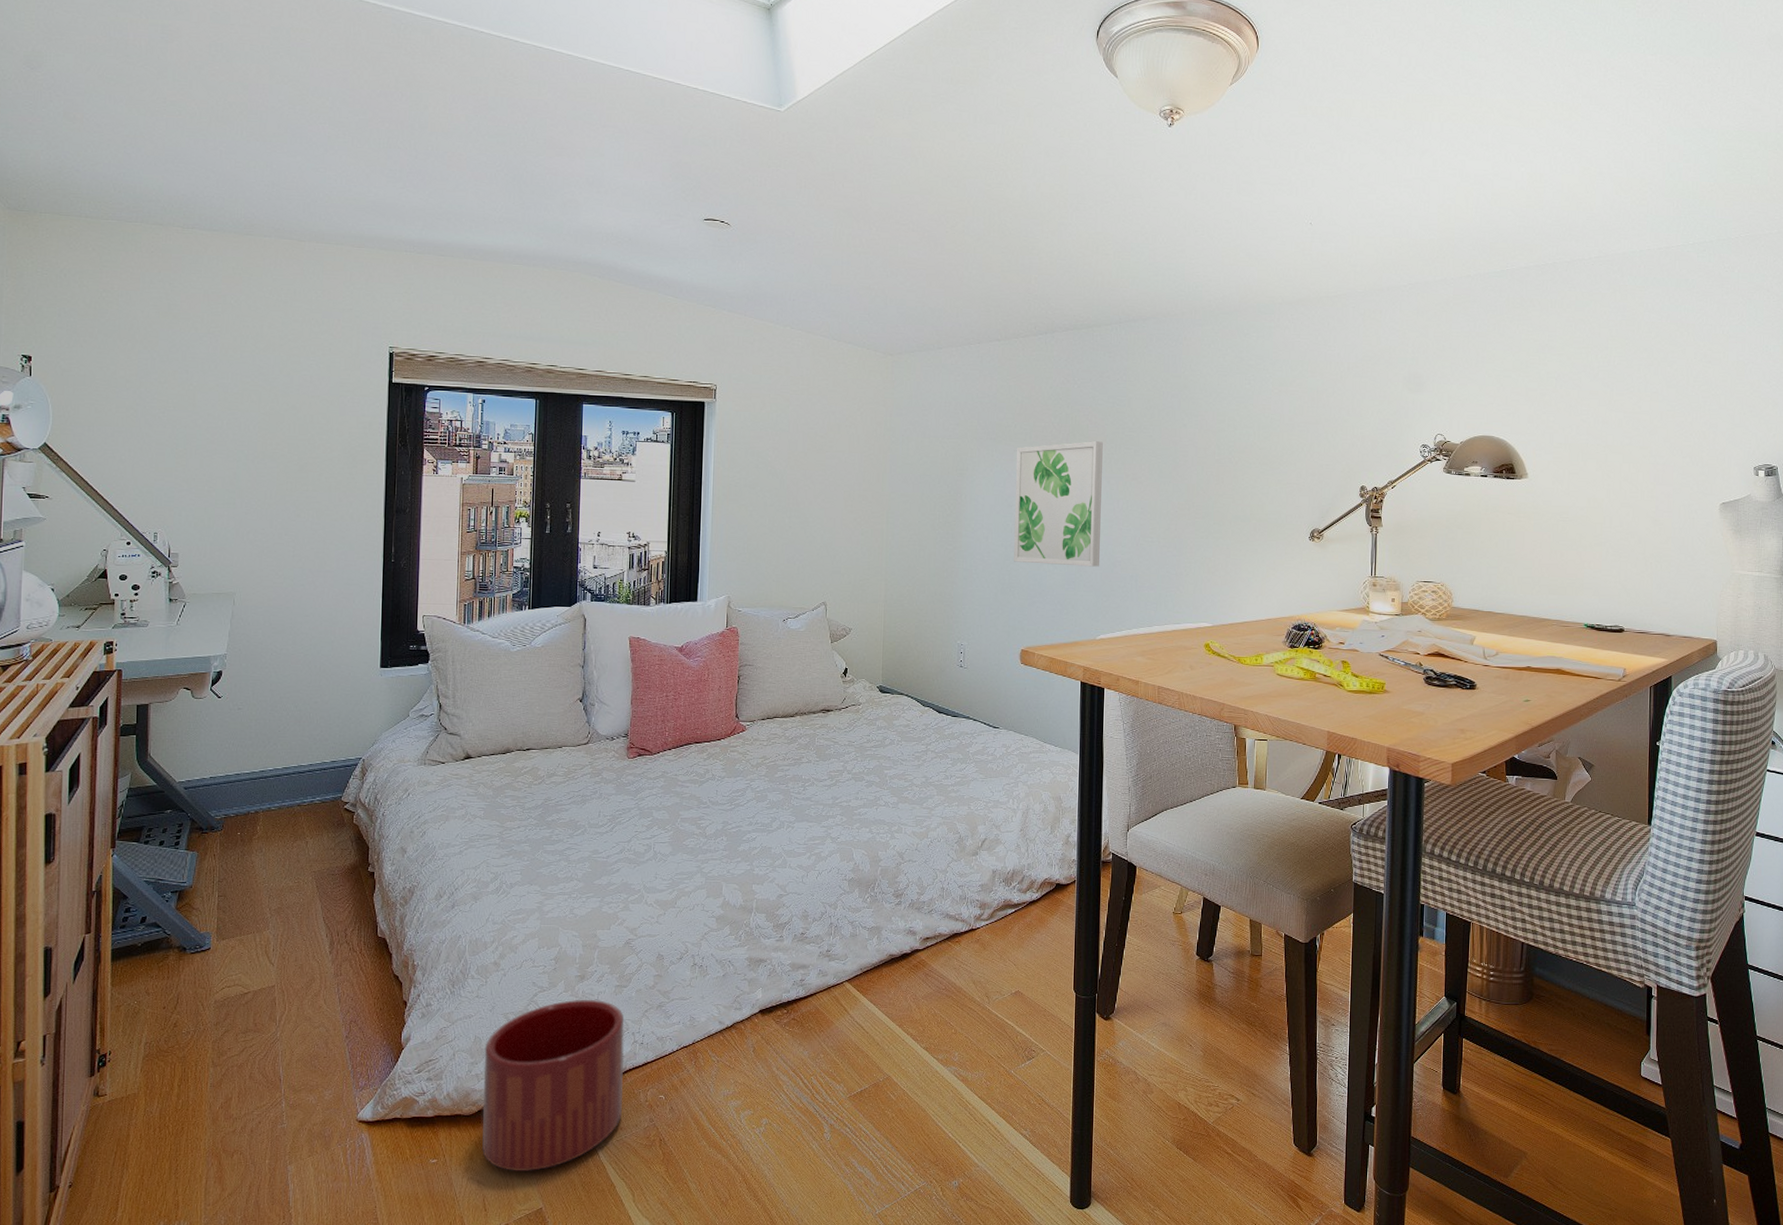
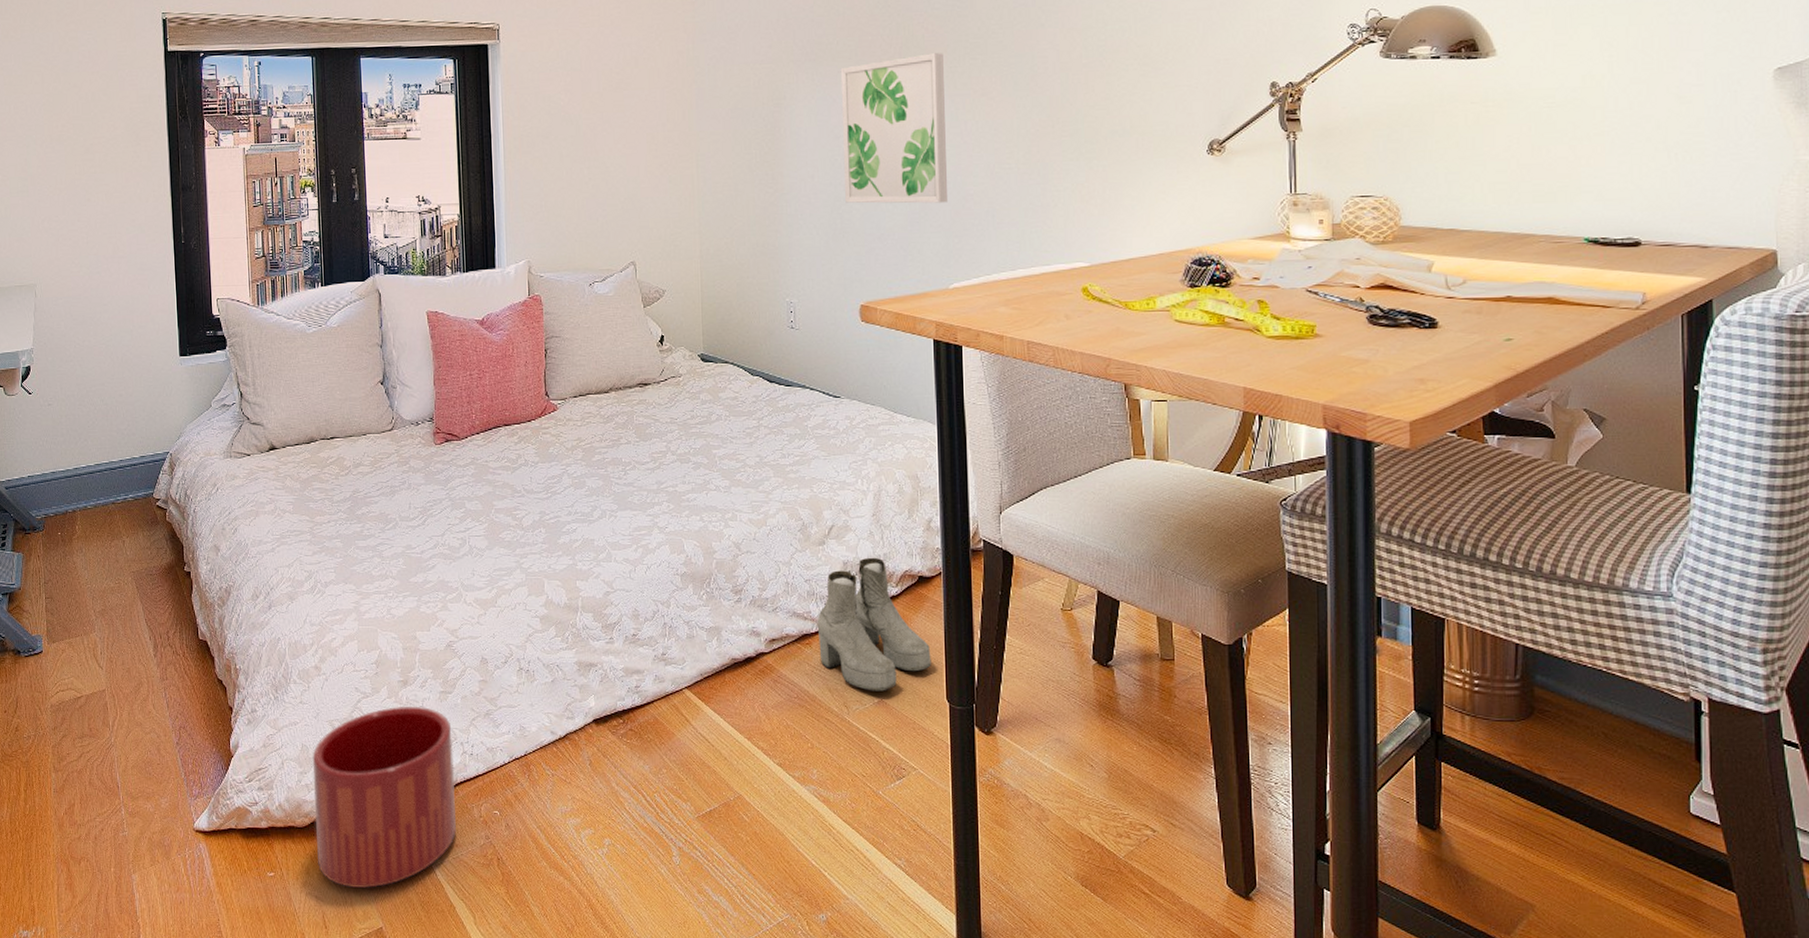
boots: none [966,866,1063,983] -> present [817,557,932,691]

